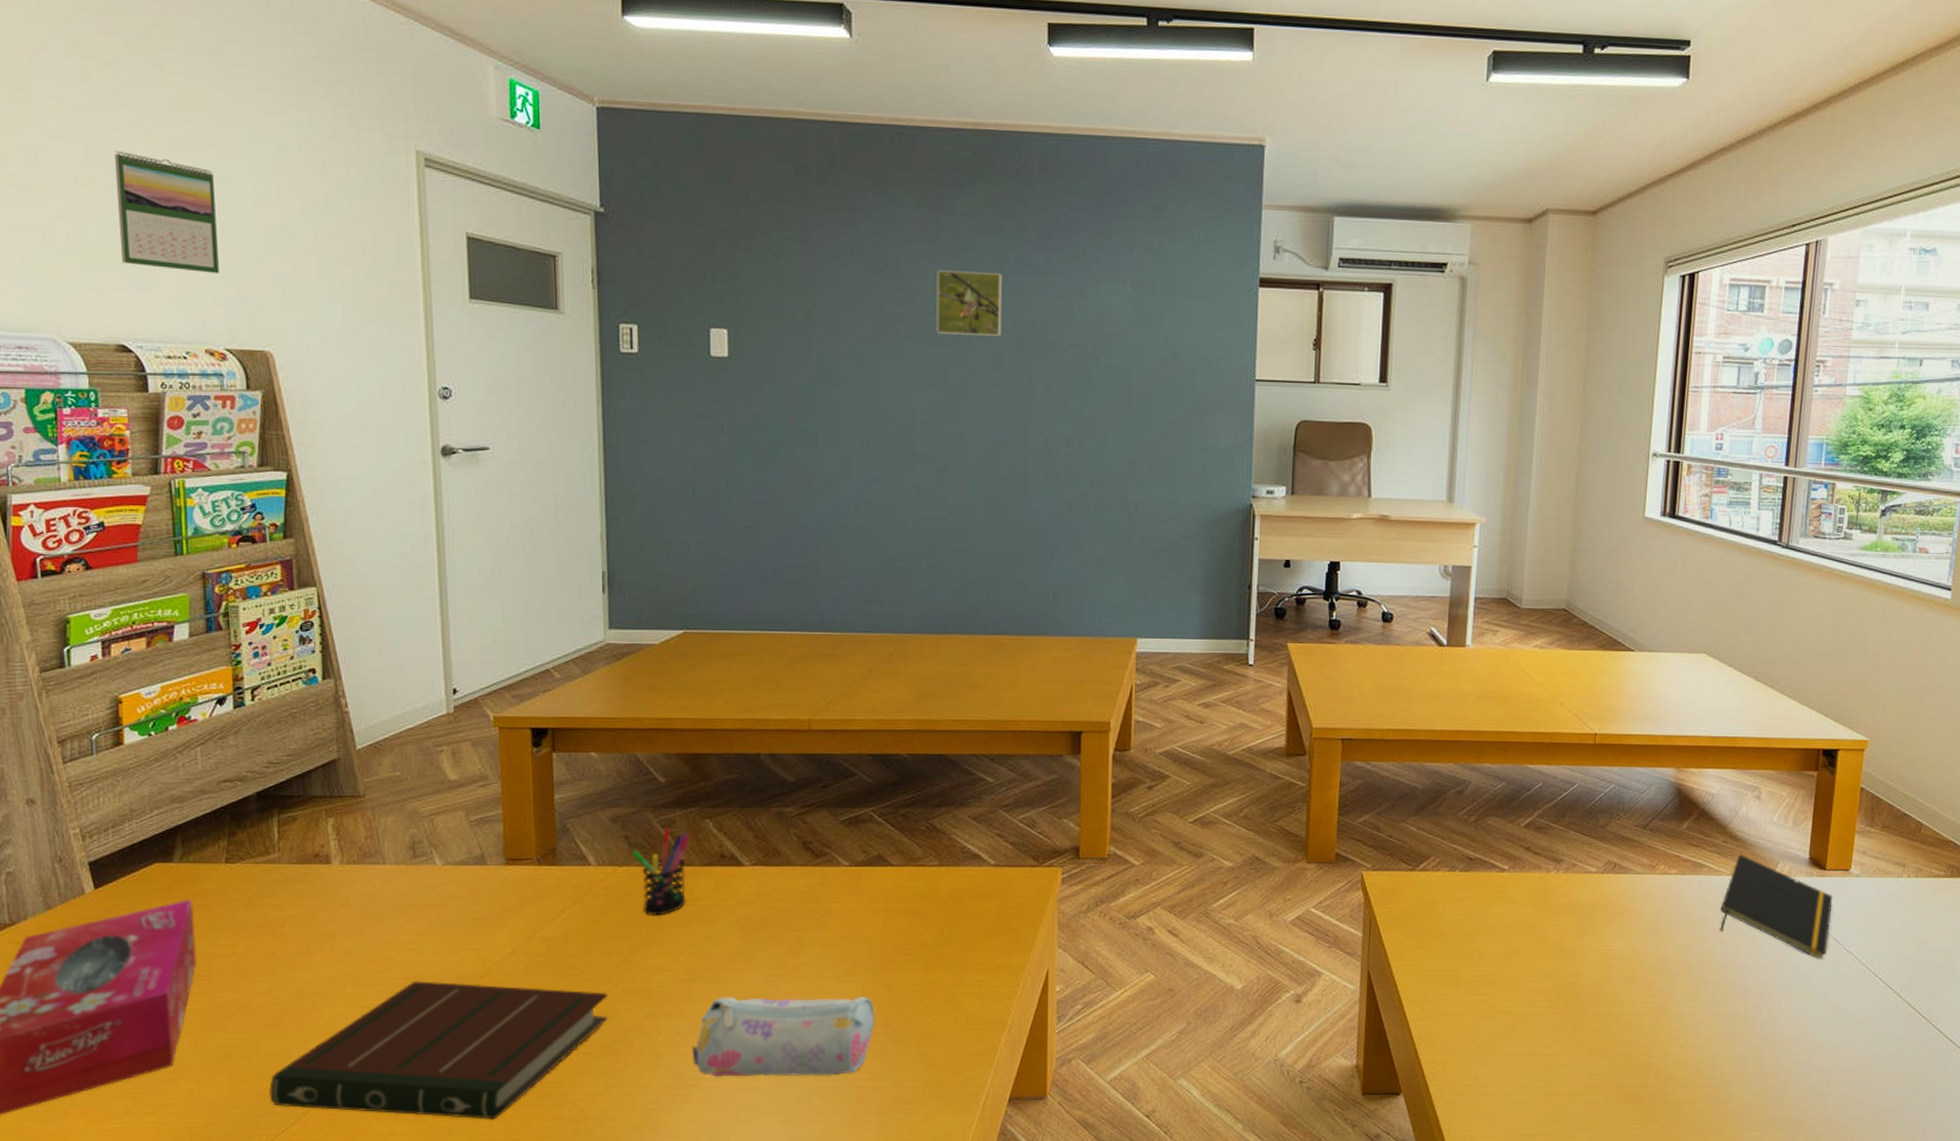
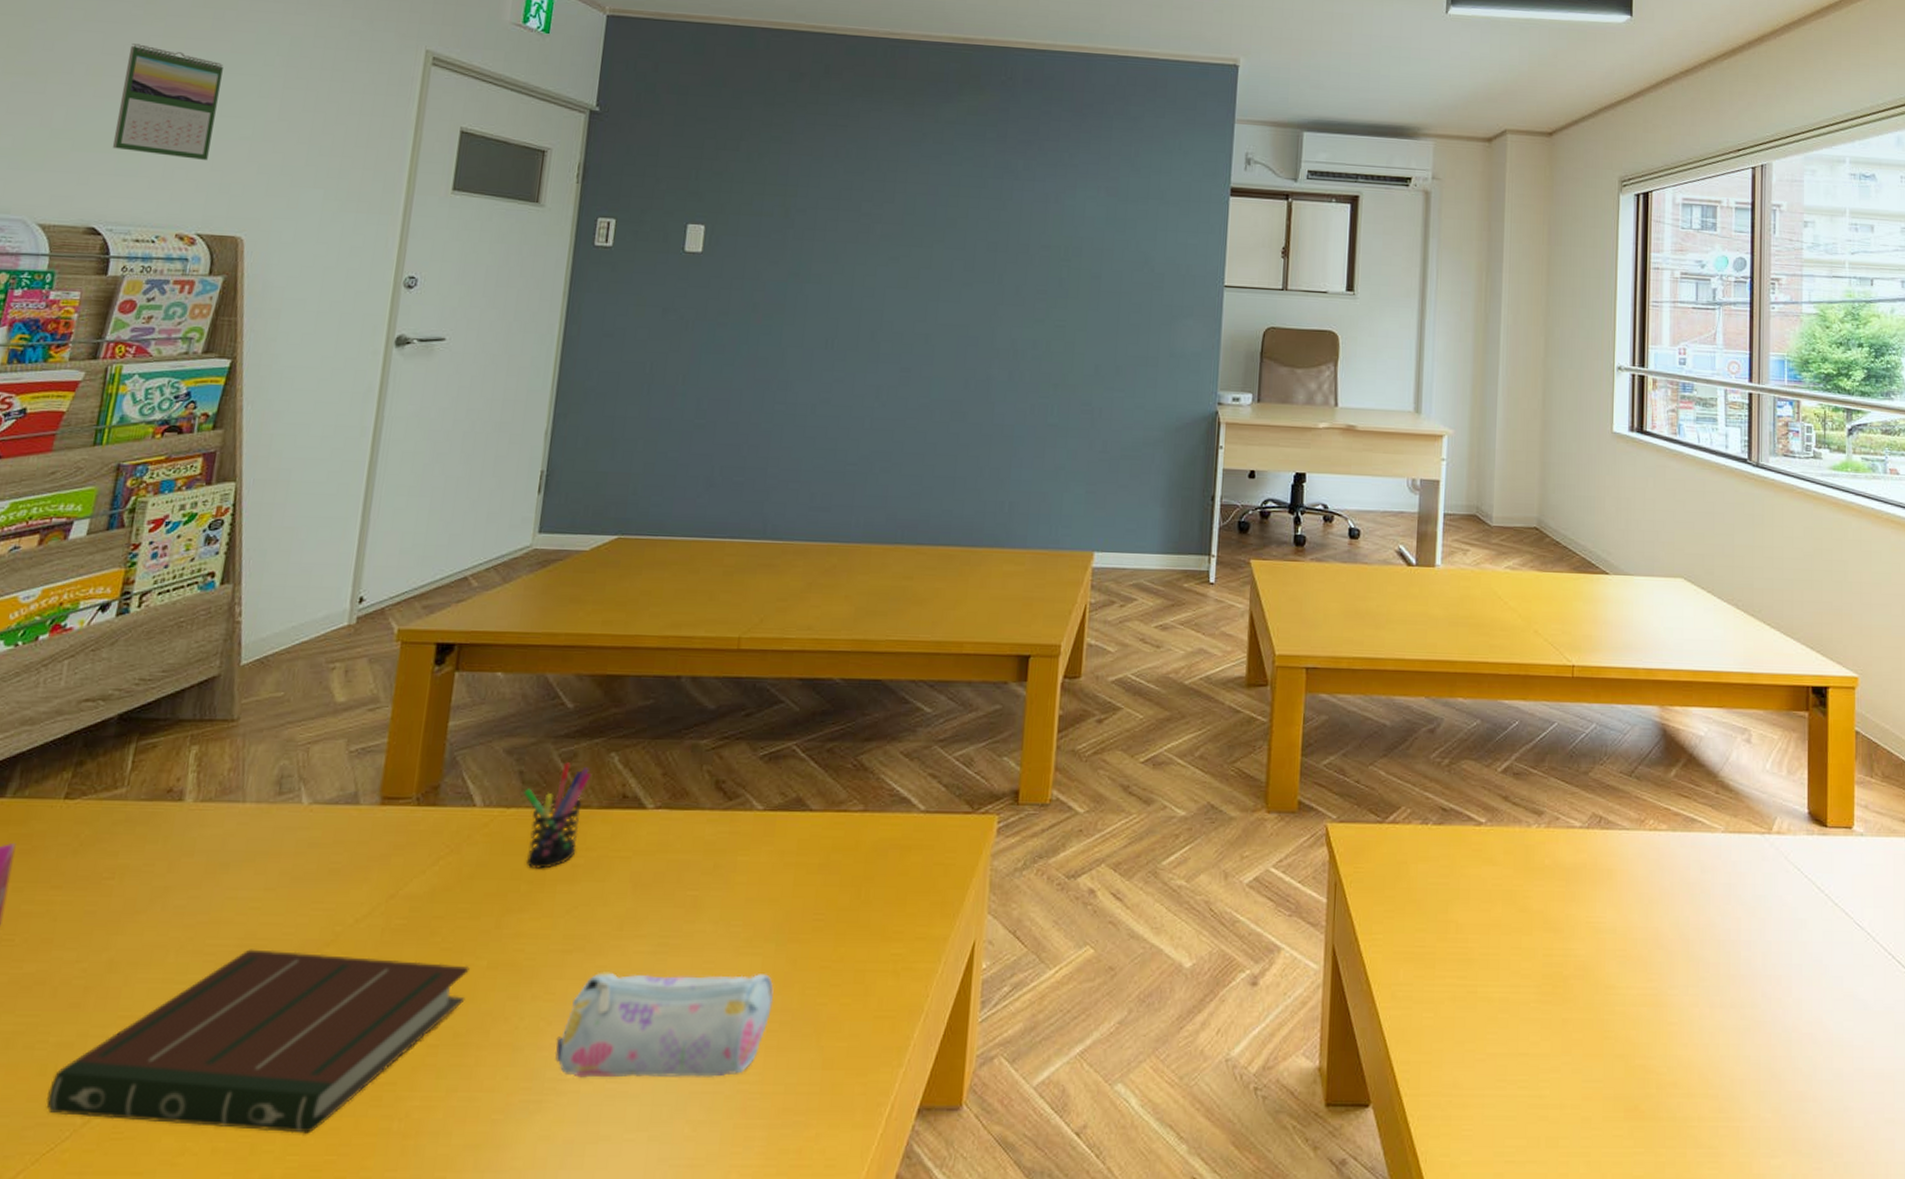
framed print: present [936,270,1002,336] -> none [912,173,981,238]
notepad: present [1720,854,1832,958] -> none [1717,807,1838,934]

